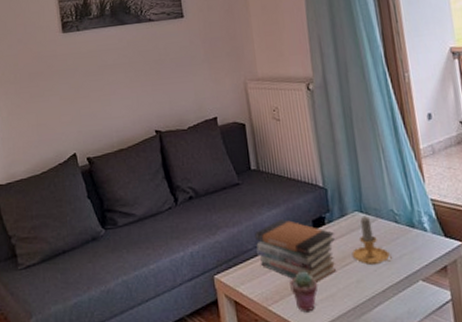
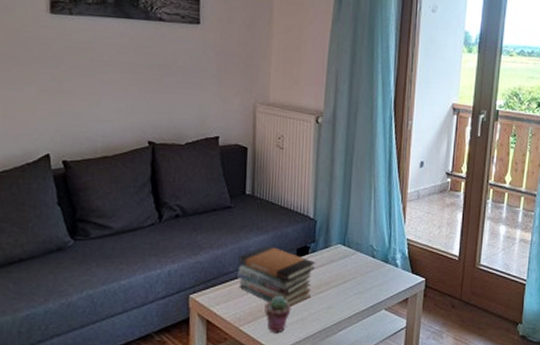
candle: present [351,215,392,265] -> none [328,249,363,293]

